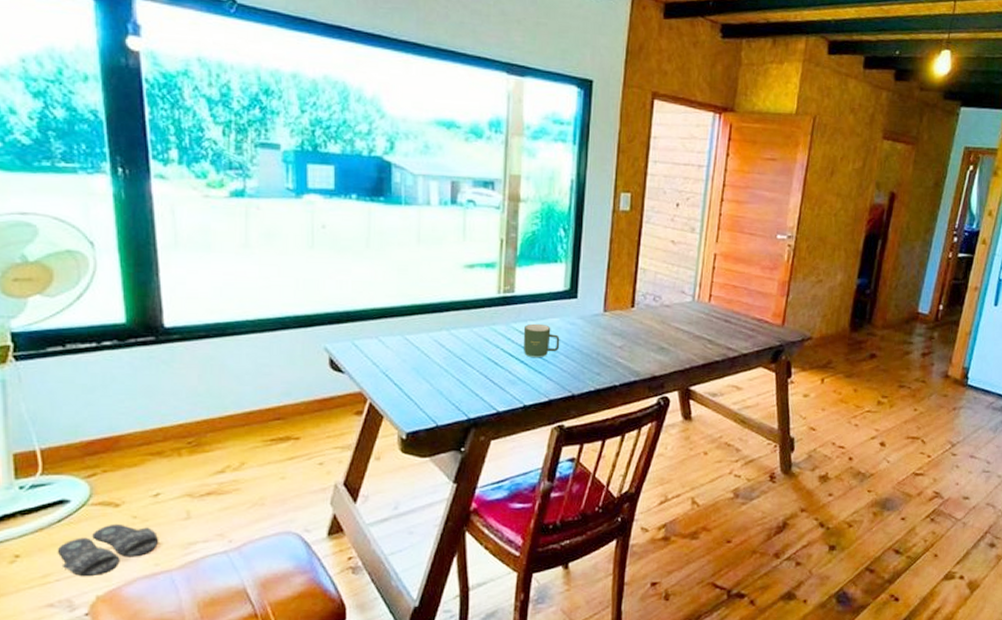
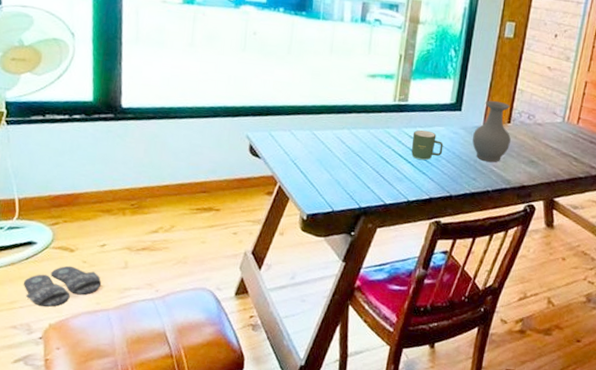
vase: none [593,284,636,354] -> present [472,100,511,163]

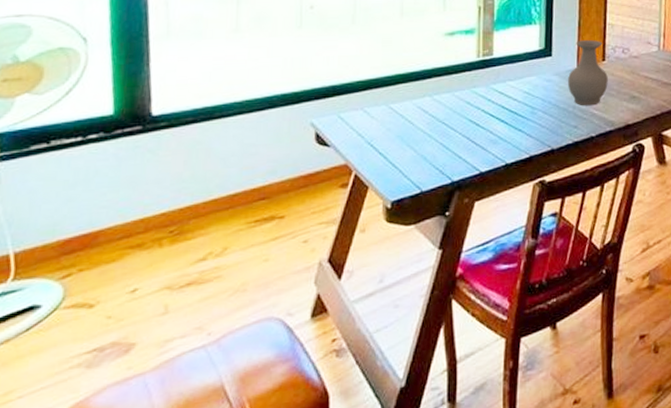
slippers: present [24,265,101,307] -> none [23,326,133,390]
mug: present [411,130,444,161] -> none [502,83,538,117]

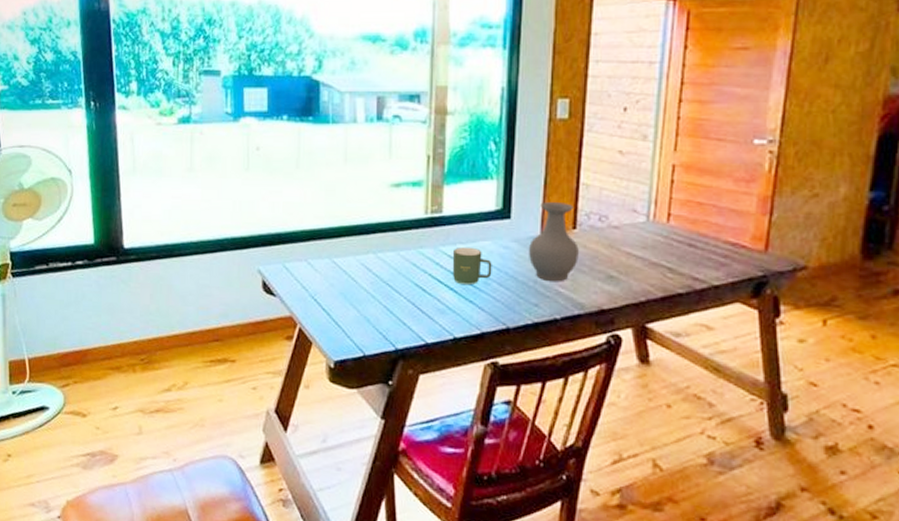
mug: none [502,83,538,117] -> present [452,246,492,286]

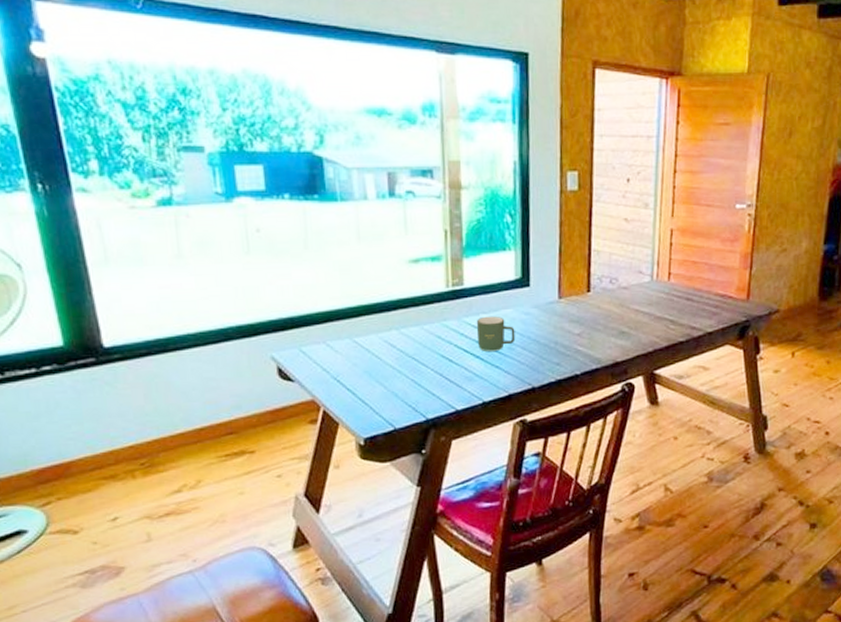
vase: present [529,202,579,282] -> none [549,269,594,342]

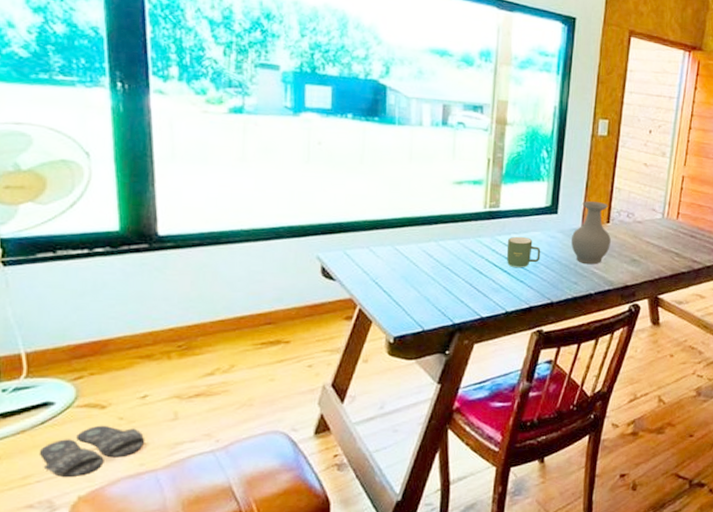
slippers: none [21,550,121,606] -> present [40,425,144,477]
vase: none [549,269,594,342] -> present [571,201,611,265]

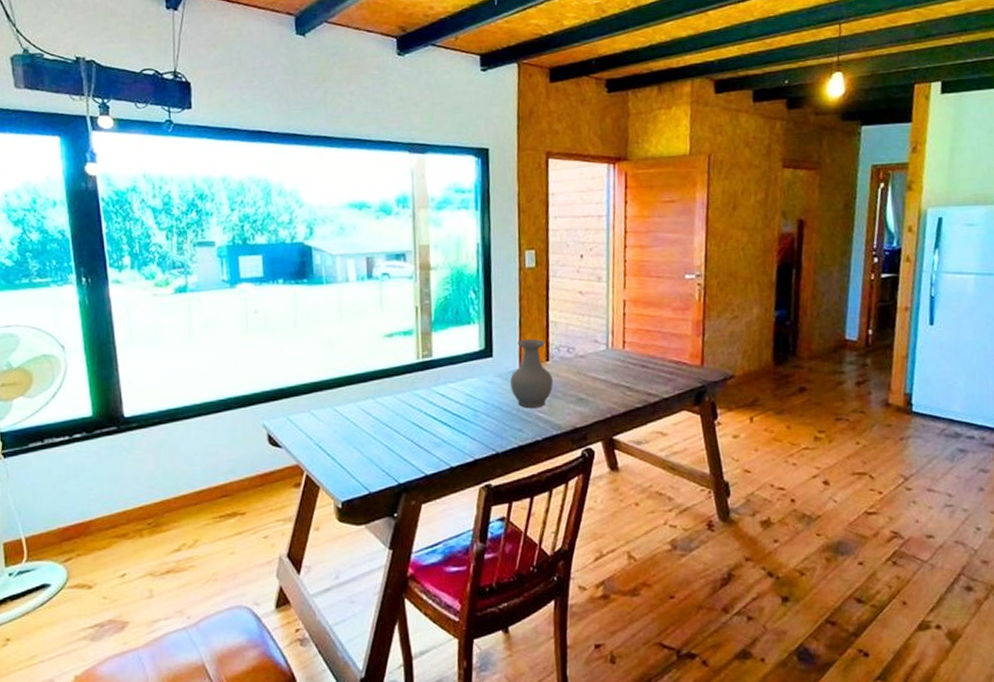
slippers: present [40,425,144,477] -> none [42,604,126,657]
mug: present [506,236,541,268] -> none [444,385,480,419]

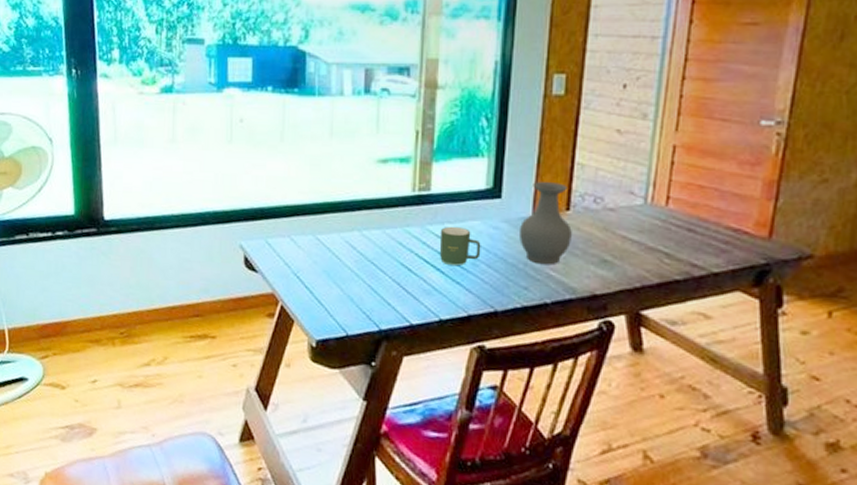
mug: none [444,385,480,419] -> present [439,226,481,266]

